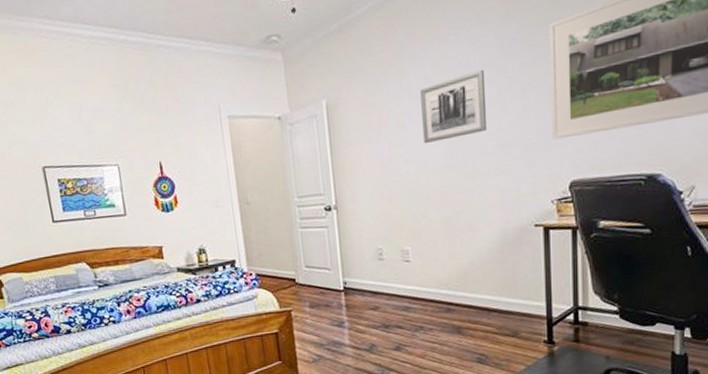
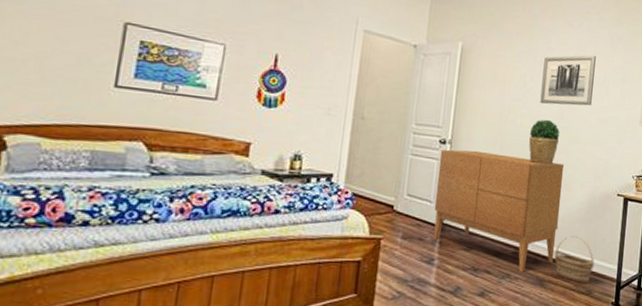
sideboard: none [327,204,469,323] -> present [433,149,565,272]
potted plant: none [418,159,454,210] -> present [529,119,560,165]
basket: none [468,278,517,326] -> present [554,236,595,284]

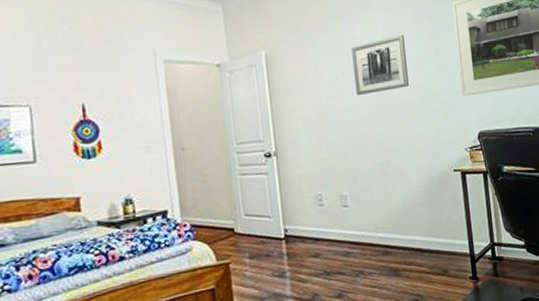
sideboard: present [433,149,565,272] -> none [267,151,404,267]
potted plant: present [529,119,560,165] -> none [353,110,384,157]
basket: present [554,236,595,284] -> none [402,220,445,266]

